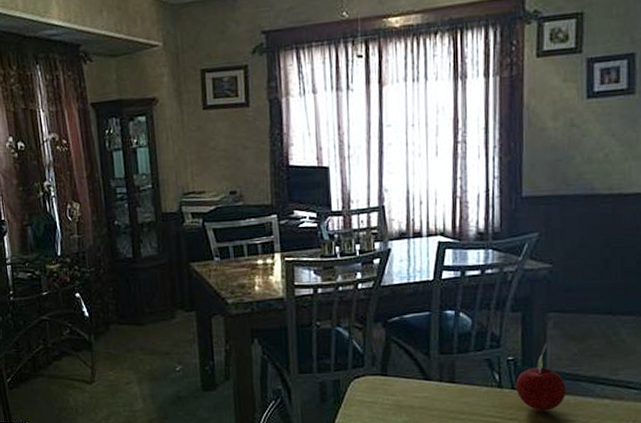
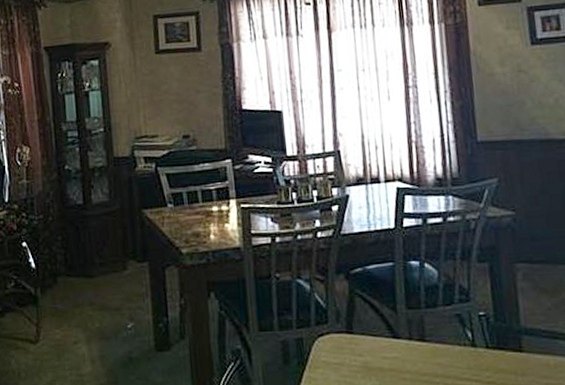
fruit: present [516,342,566,411] -> none [490,296,545,373]

